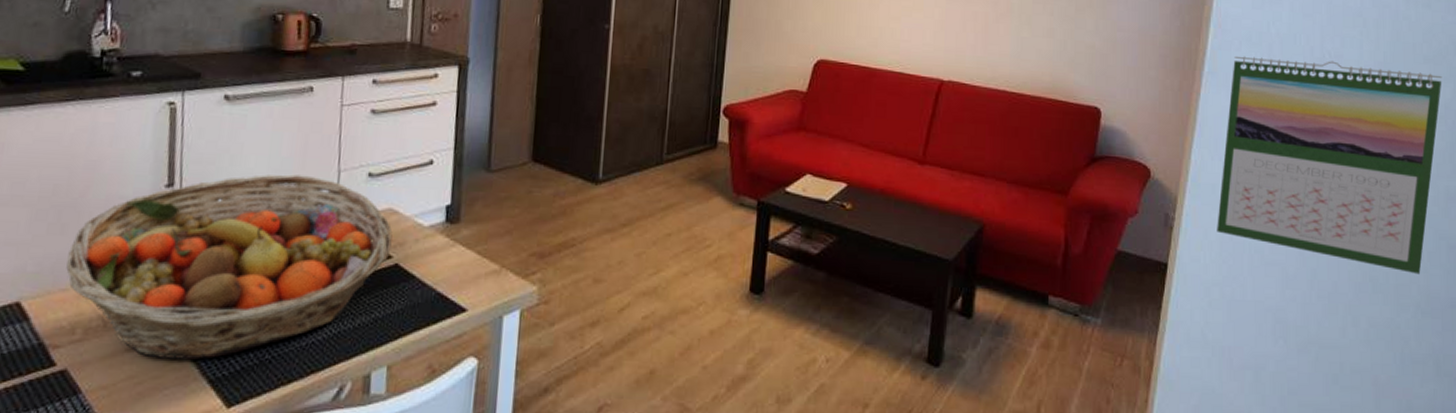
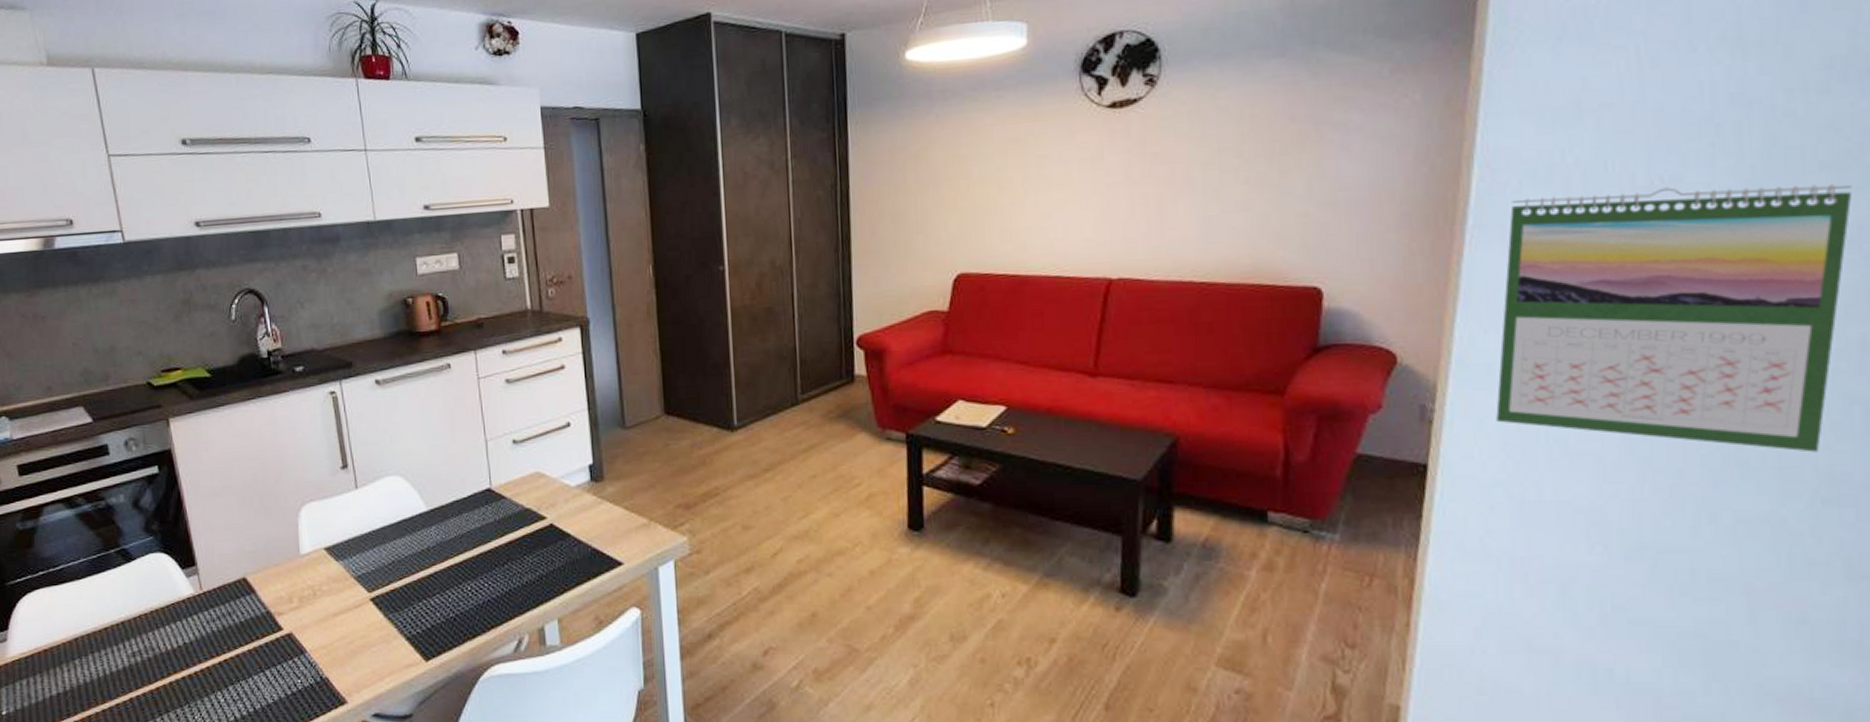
fruit basket: present [66,174,393,360] -> none [275,447,544,620]

